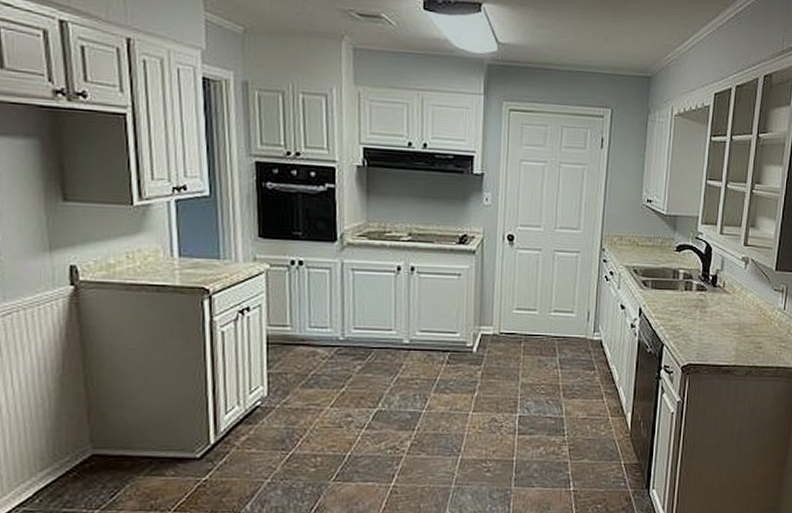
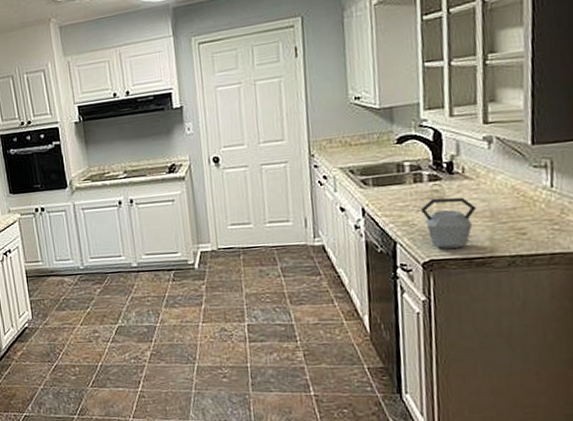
kettle: none [687,307,729,356] -> present [421,197,476,249]

